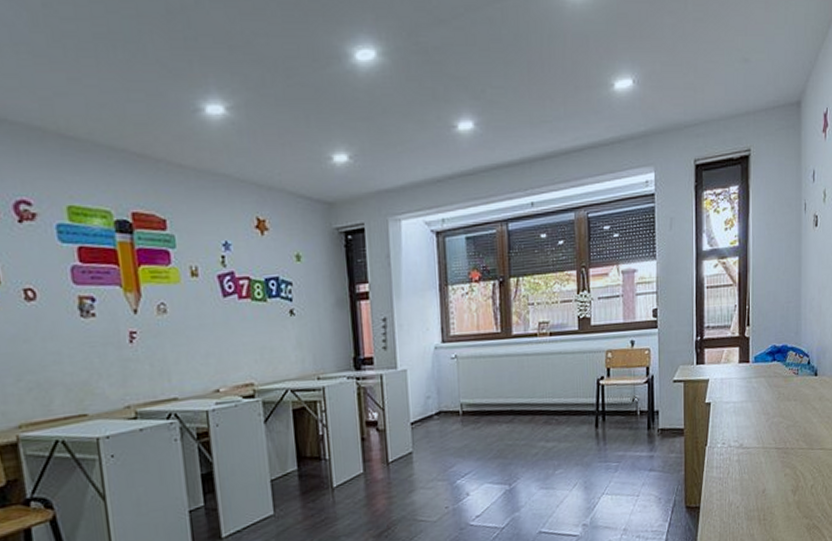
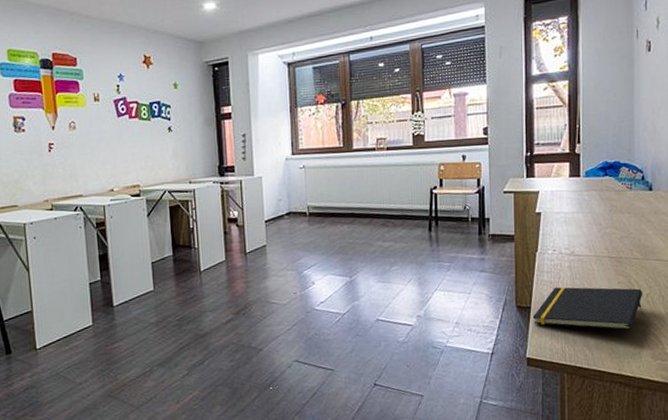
notepad: none [701,480,808,526] -> present [532,287,643,331]

